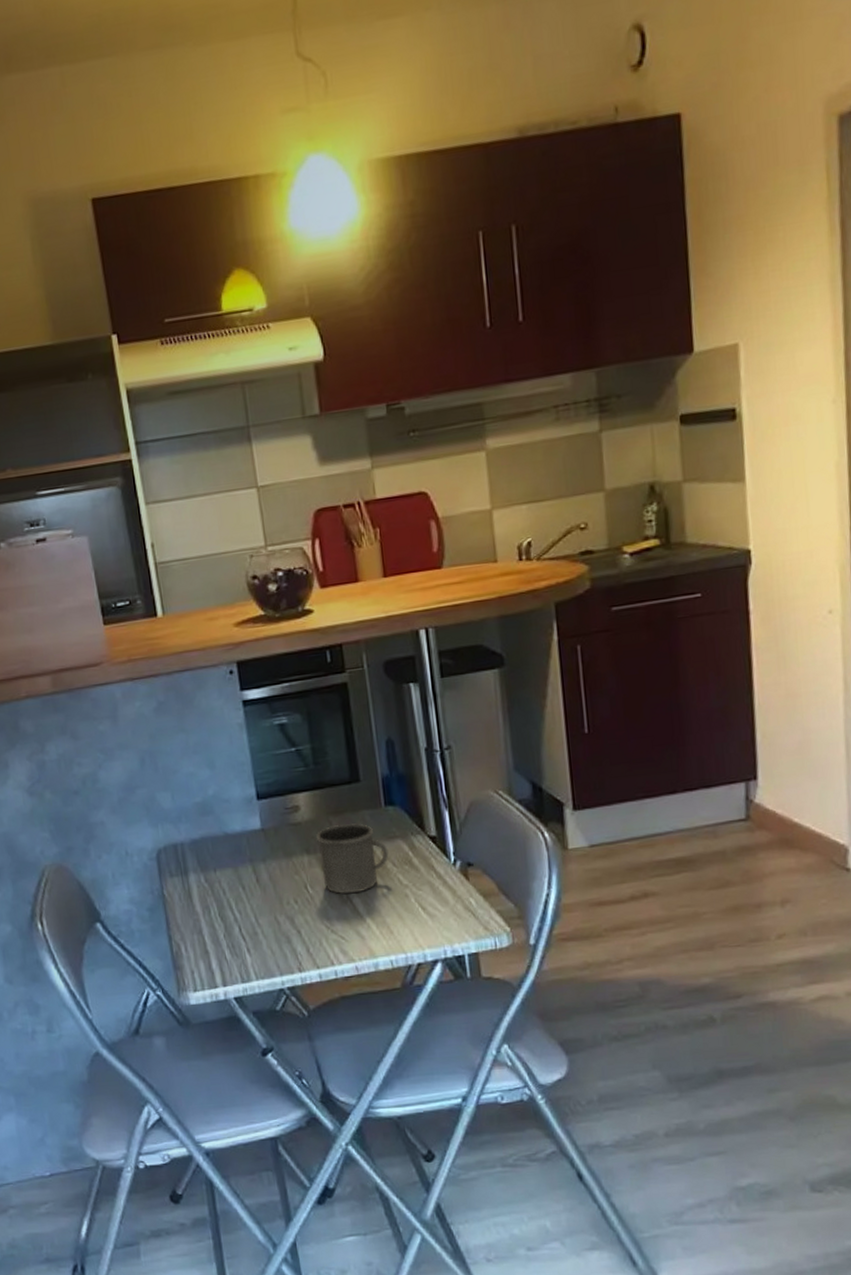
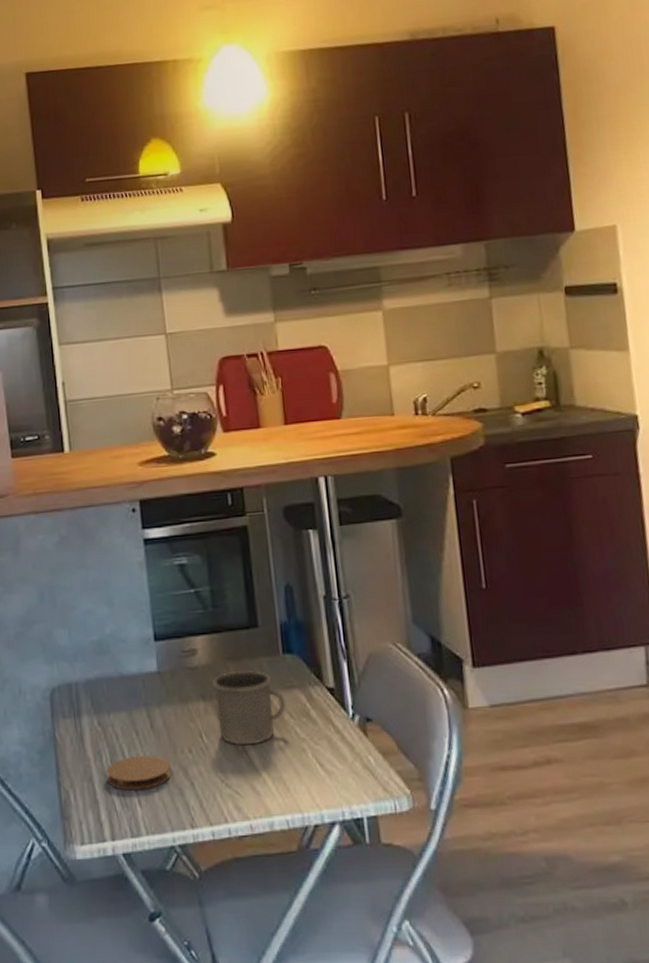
coaster: none [214,907,278,941] -> present [106,755,171,791]

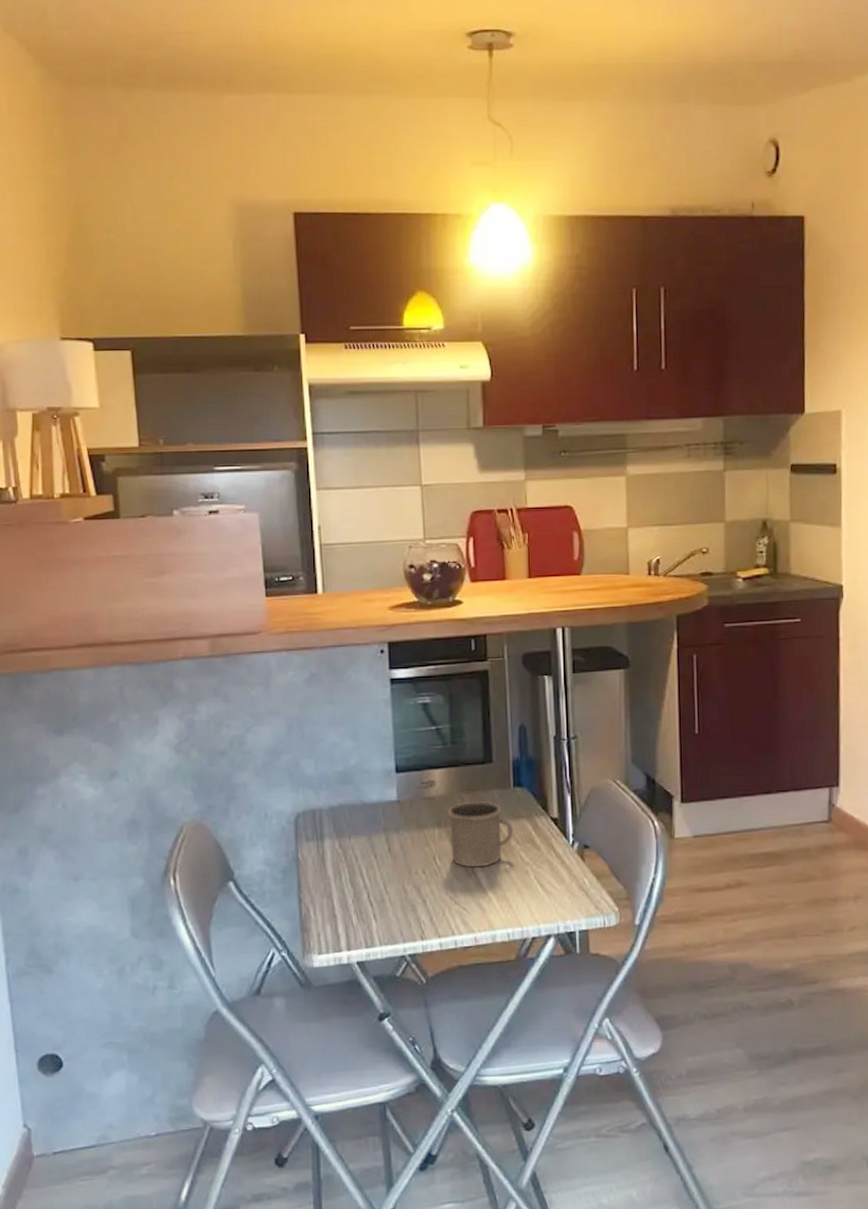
coaster: present [106,755,171,791] -> none [344,876,405,907]

